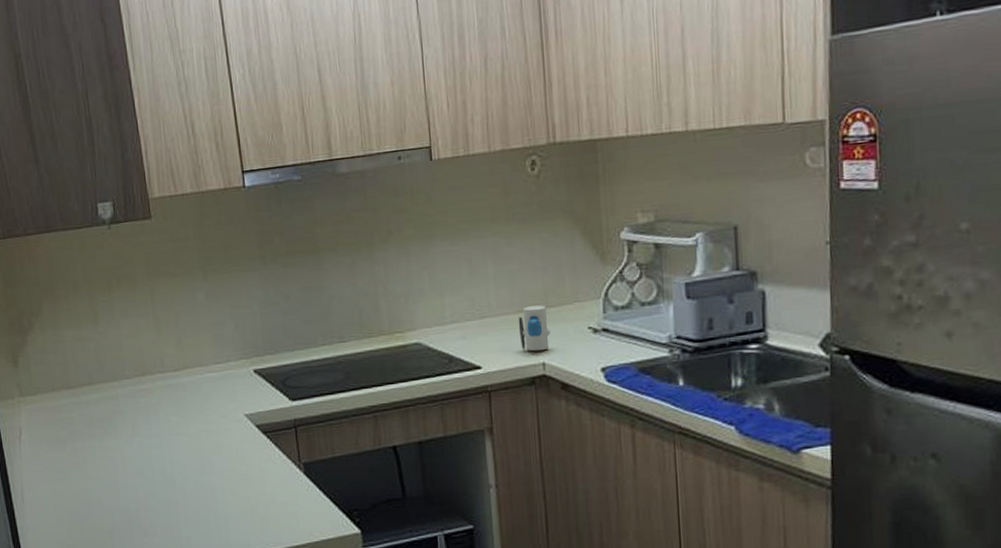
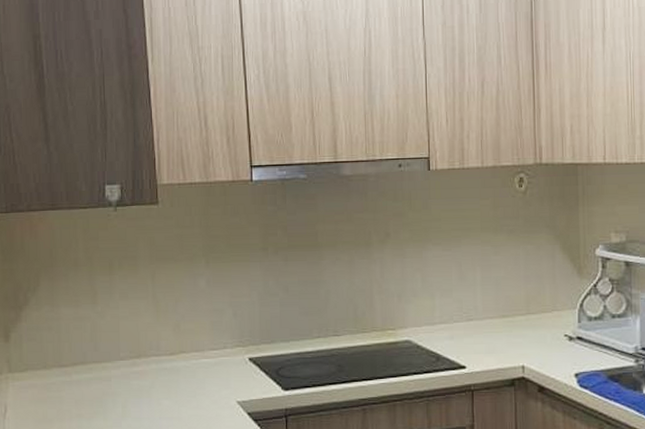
toy: present [518,305,551,352] -> none [501,312,531,355]

